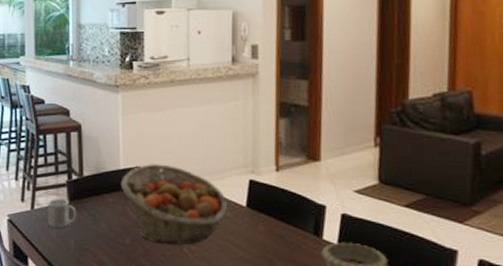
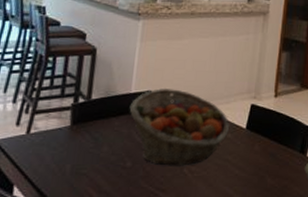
mug: present [48,199,77,227] -> none [44,122,79,152]

